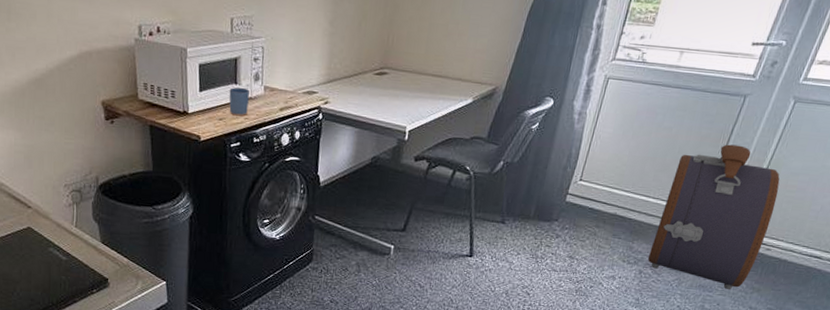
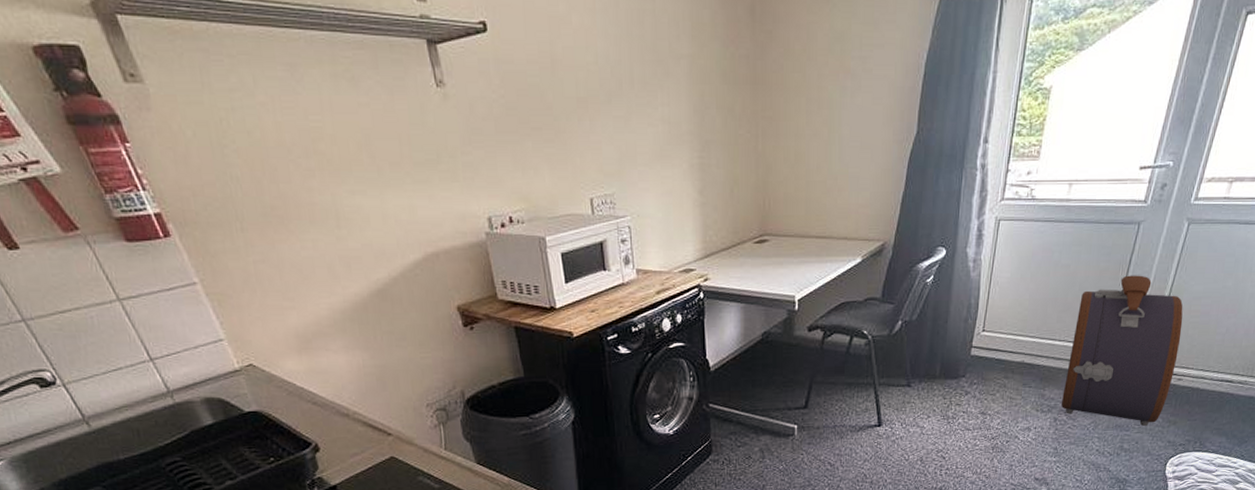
mug: present [229,87,249,116] -> none [598,273,622,305]

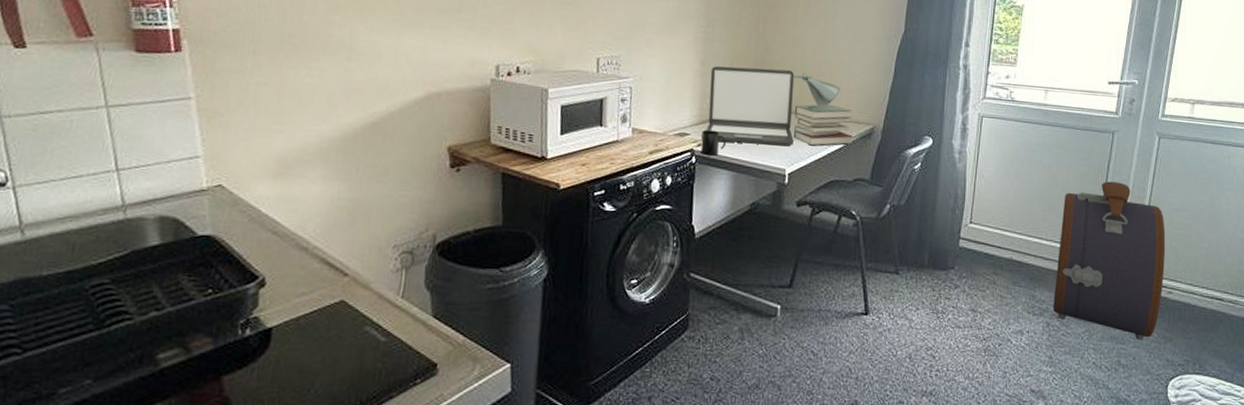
mug: none [707,263,733,289] -> present [700,129,727,156]
laptop: none [710,191,802,274] -> present [706,66,795,147]
desk lamp: none [798,192,848,226] -> present [794,73,840,106]
books: none [801,223,863,269] -> present [794,104,853,146]

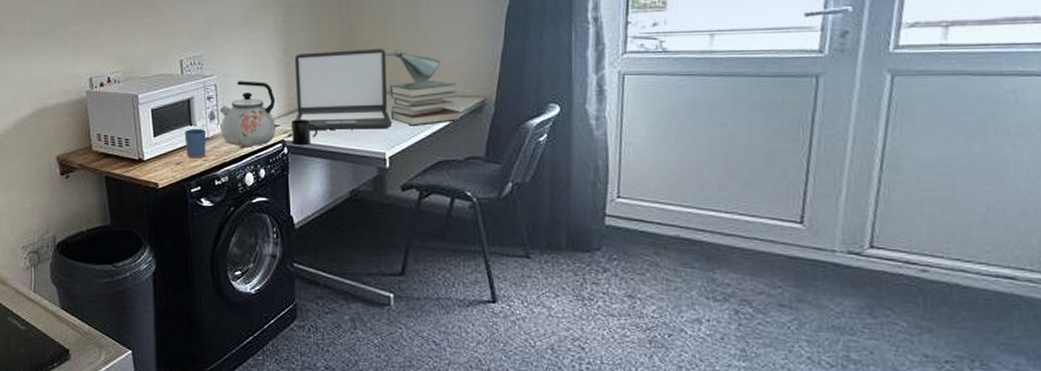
mug: none [593,129,616,161] -> present [184,128,206,159]
kettle: none [631,86,689,153] -> present [219,81,276,146]
hat box: present [1053,181,1166,340] -> none [742,136,914,330]

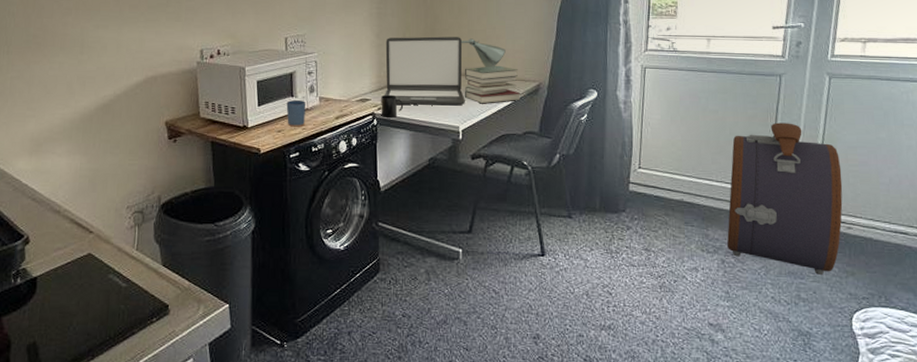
kettle: present [219,81,276,146] -> none [318,59,368,118]
hat box: none [742,136,914,330] -> present [727,122,843,275]

